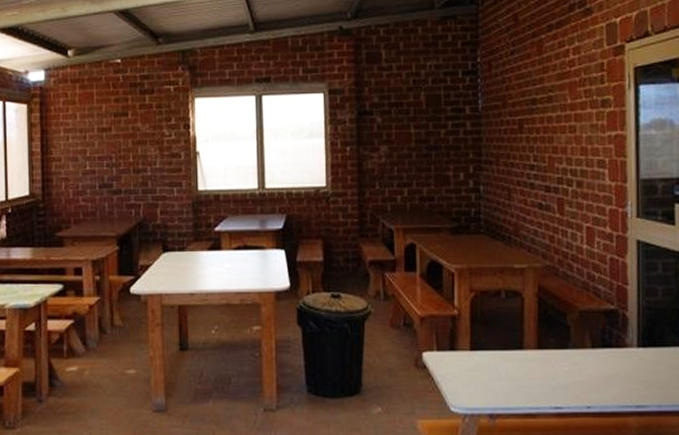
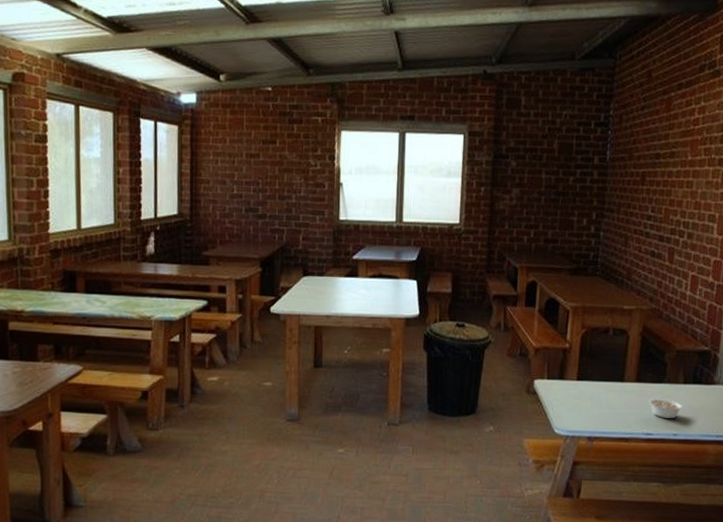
legume: none [553,366,594,390] -> present [648,398,683,419]

